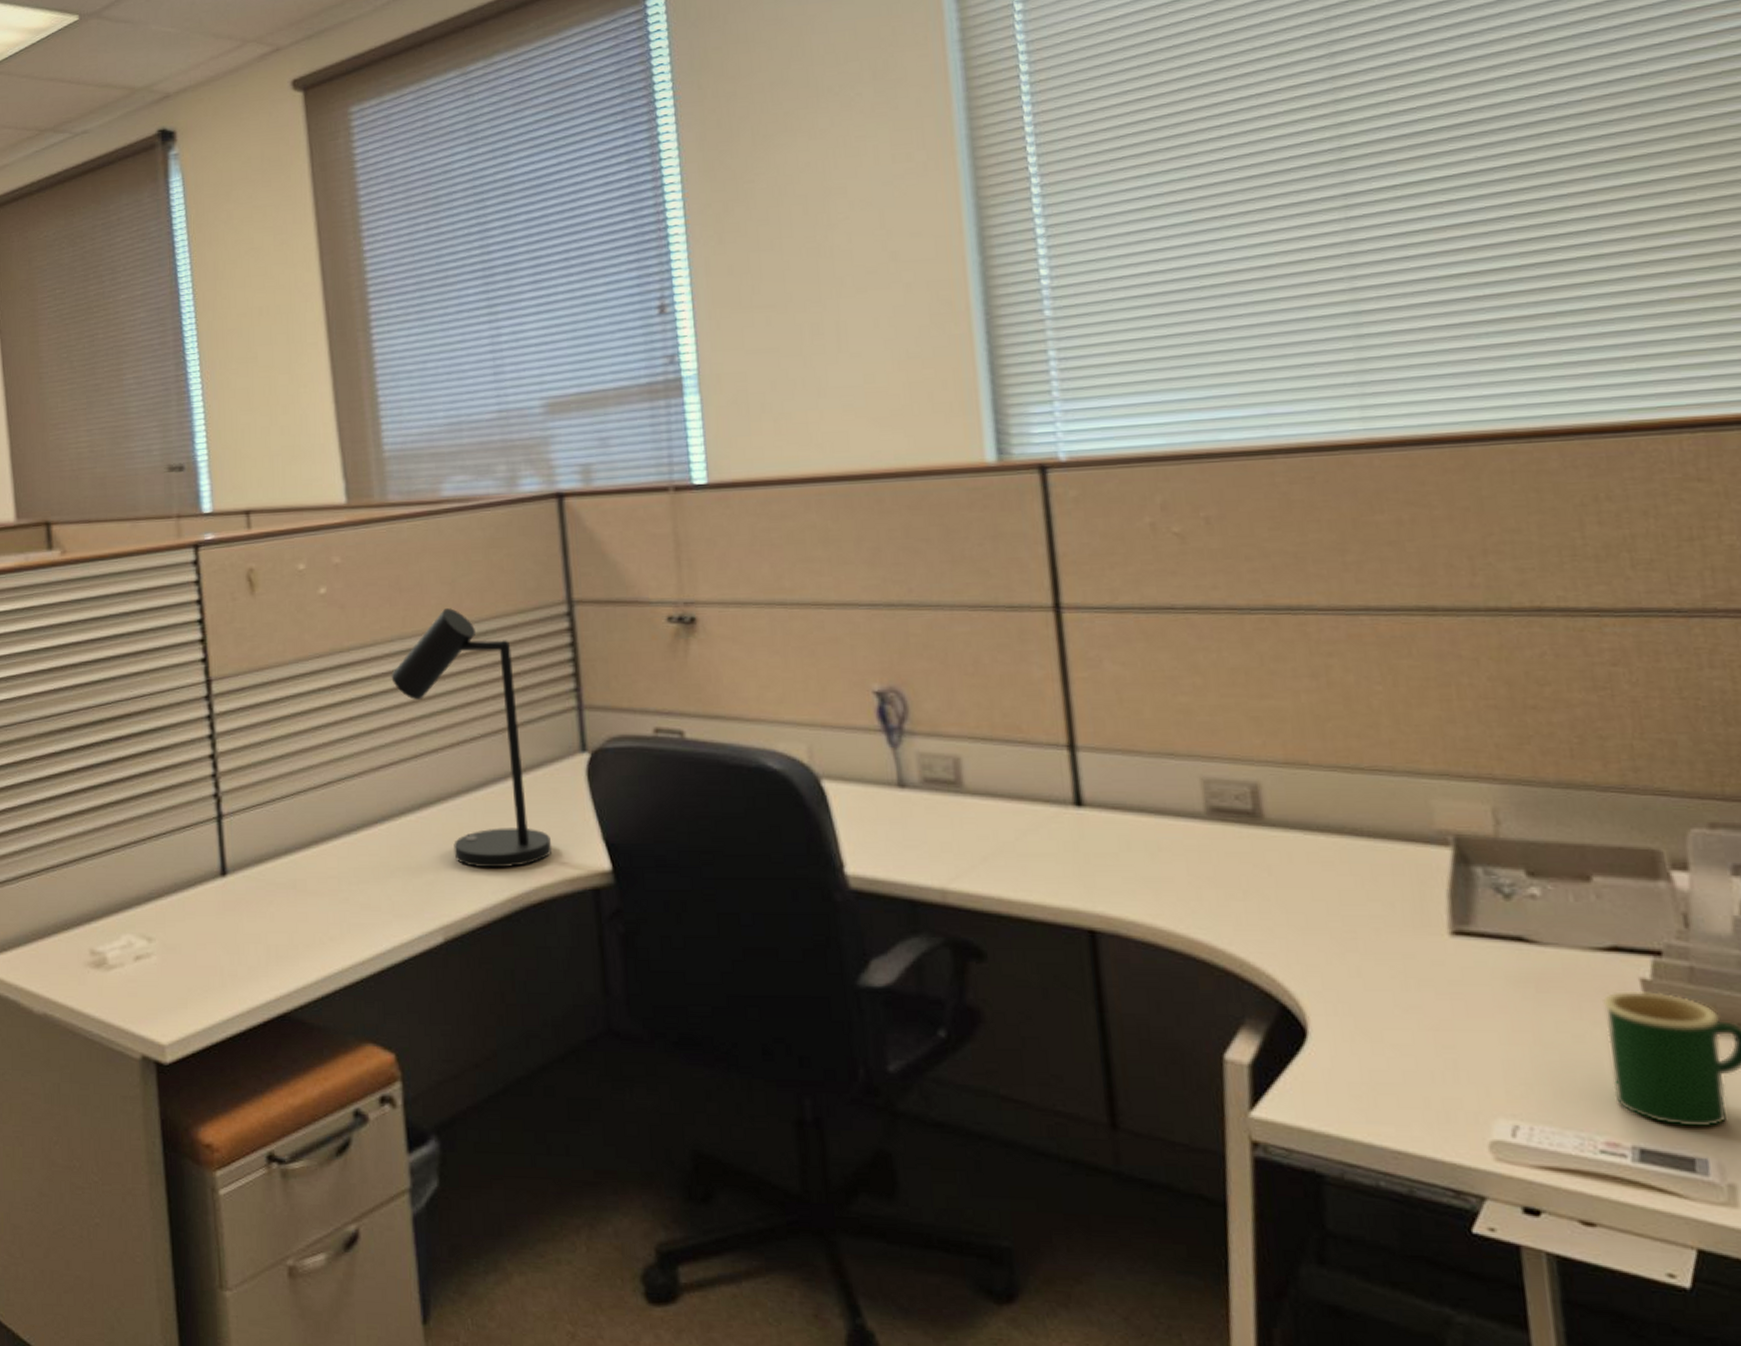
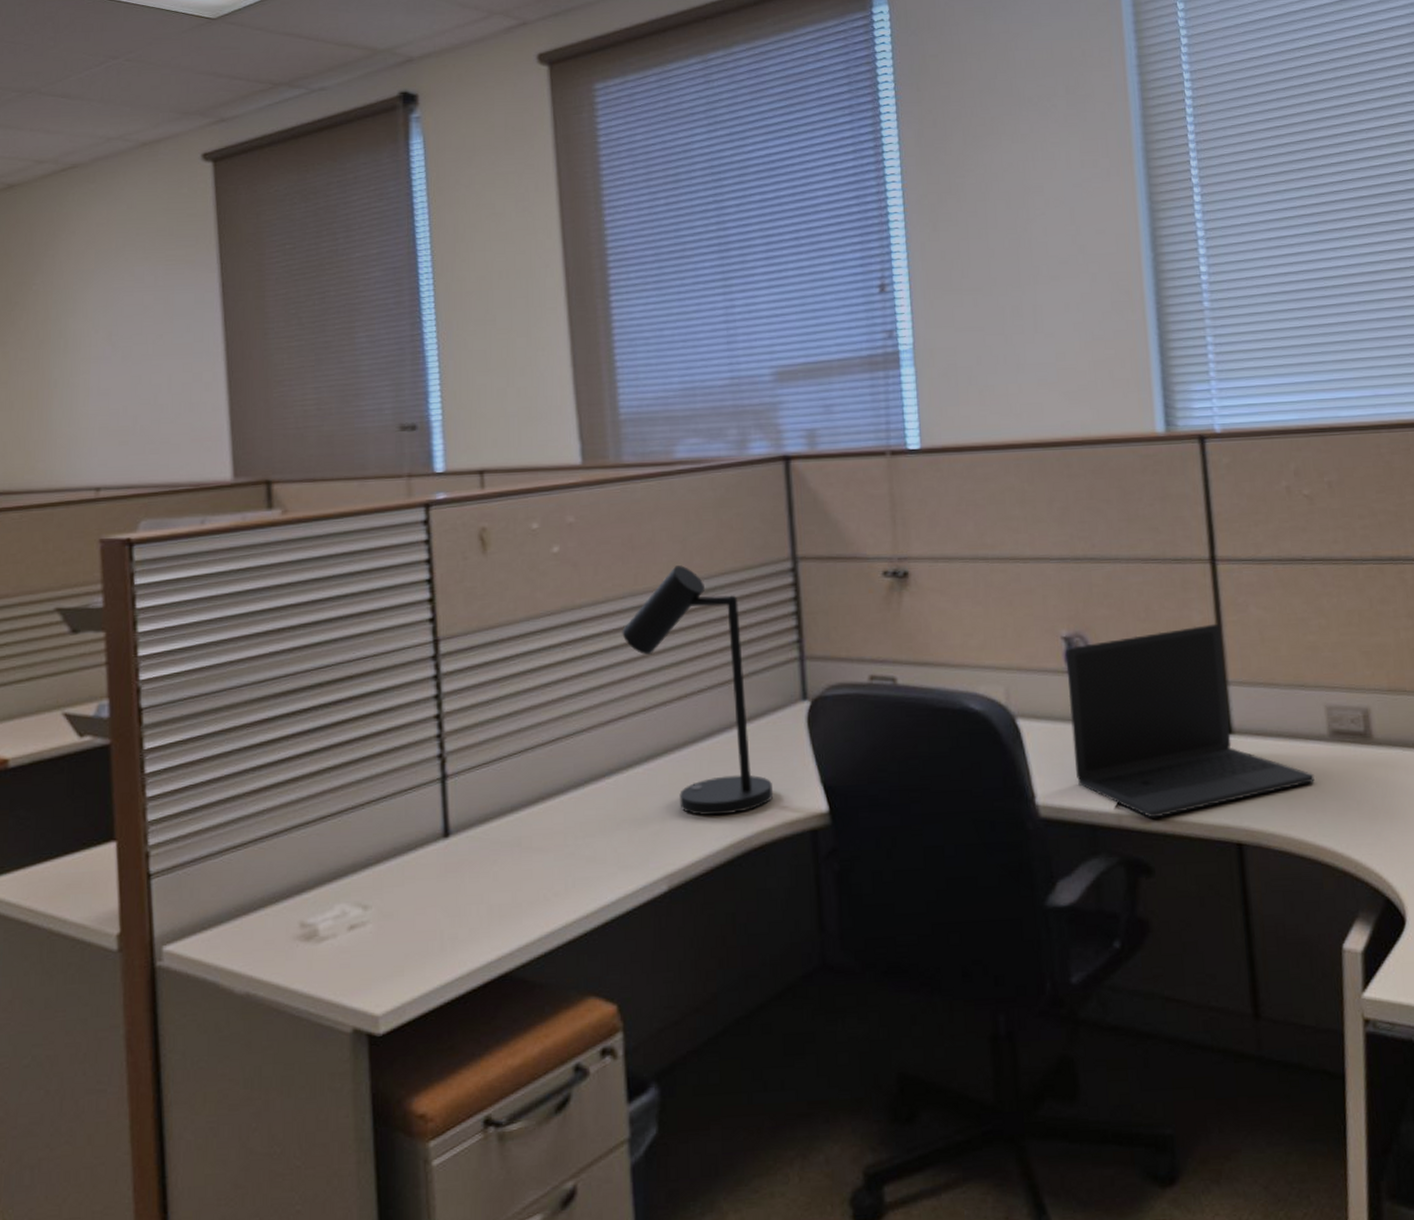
laptop: none [878,680,1188,897] -> present [1065,623,1315,818]

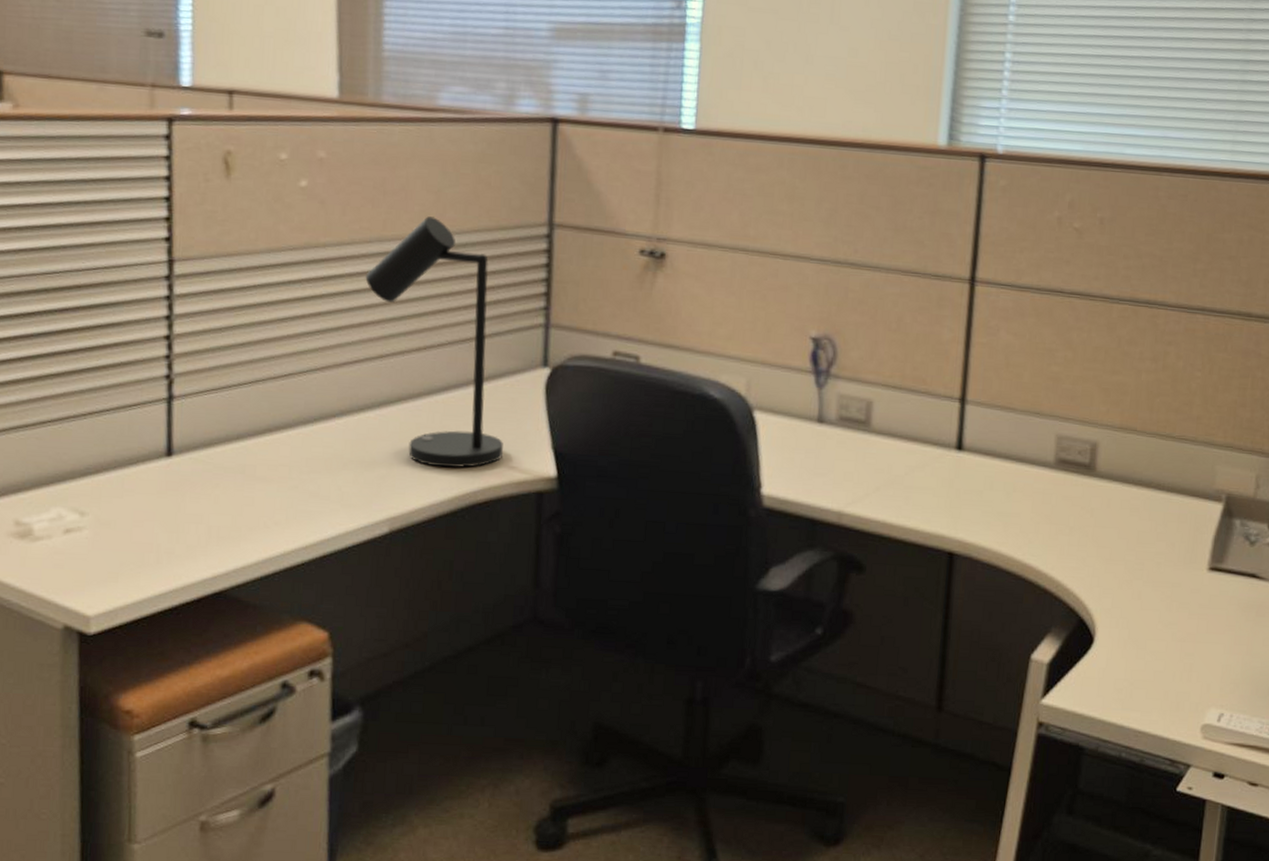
laptop: present [1065,623,1315,818] -> none [804,343,1034,521]

